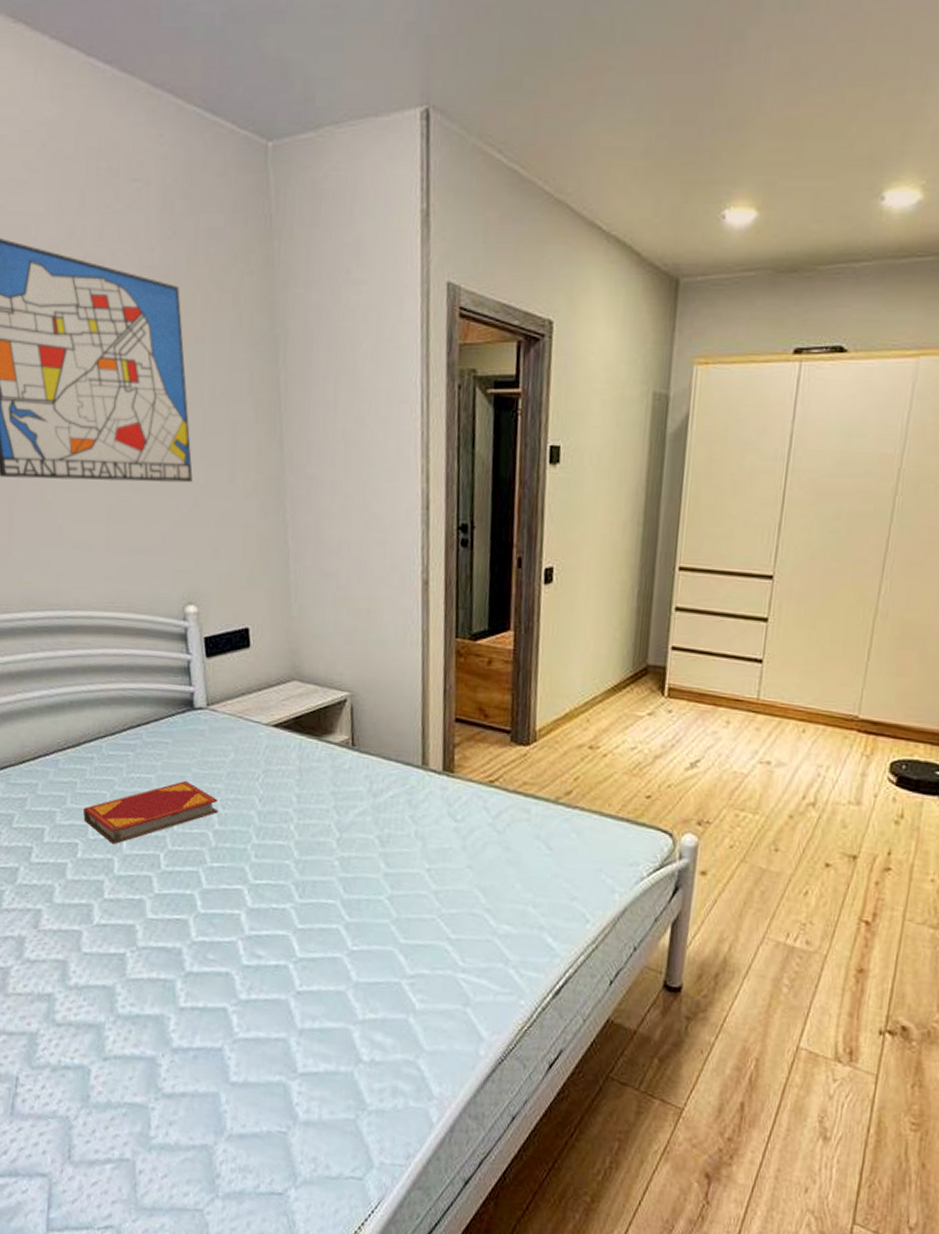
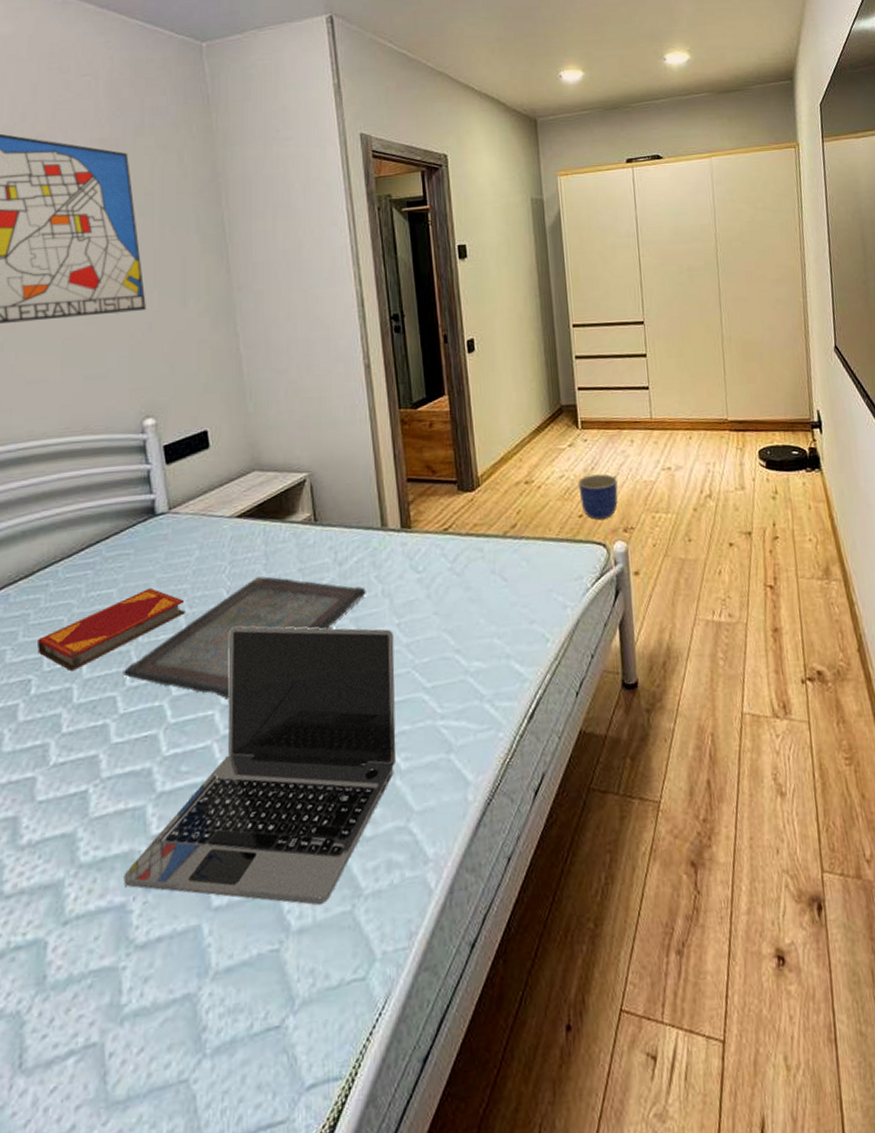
laptop: none [154,836,423,1107] -> present [123,626,397,906]
serving tray: none [158,791,399,902] -> present [122,576,366,698]
planter: none [651,752,700,806] -> present [578,474,618,520]

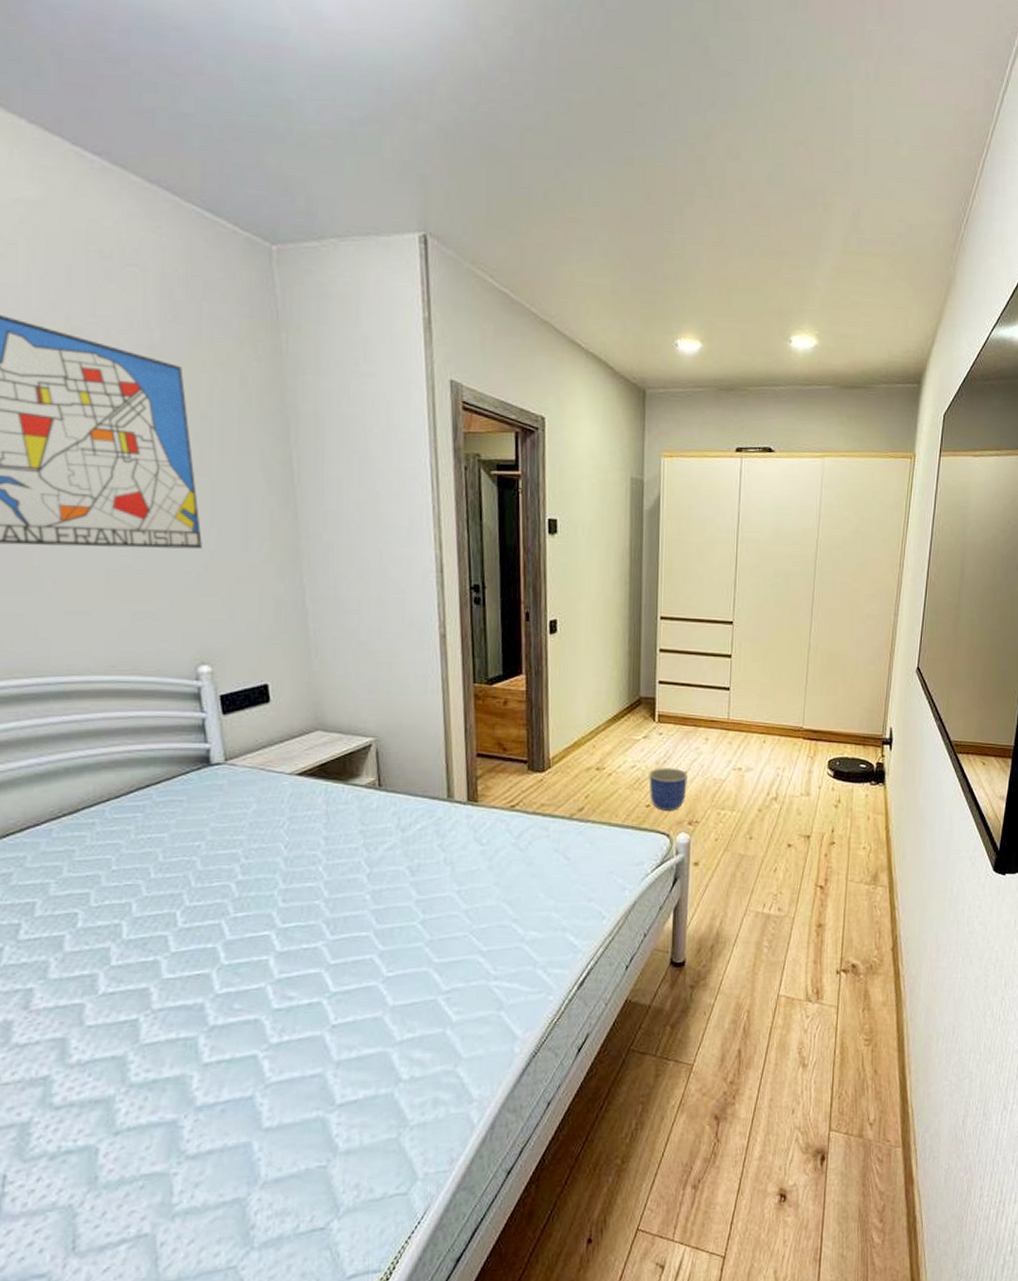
hardback book: present [37,587,185,672] -> none [84,835,241,909]
serving tray: present [122,576,366,698] -> none [174,835,428,946]
laptop: present [123,626,397,906] -> none [175,881,453,1132]

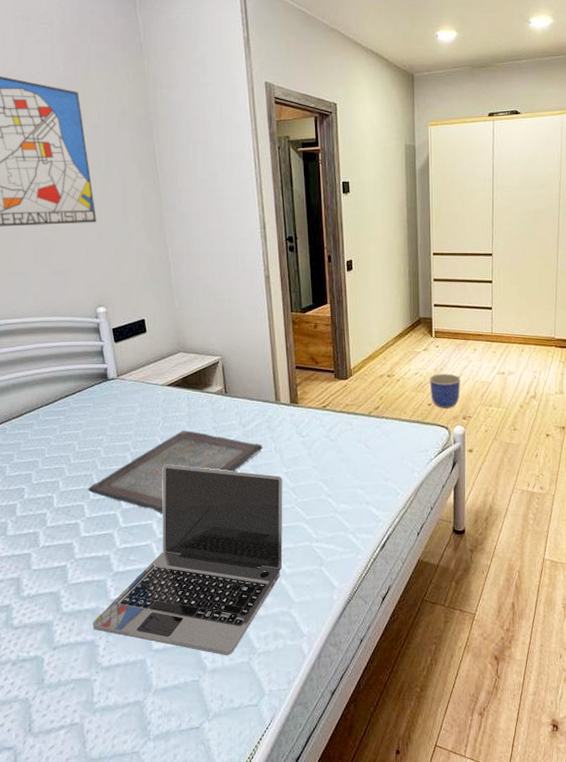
serving tray: none [174,835,428,946] -> present [87,430,263,513]
laptop: none [175,881,453,1132] -> present [93,465,283,656]

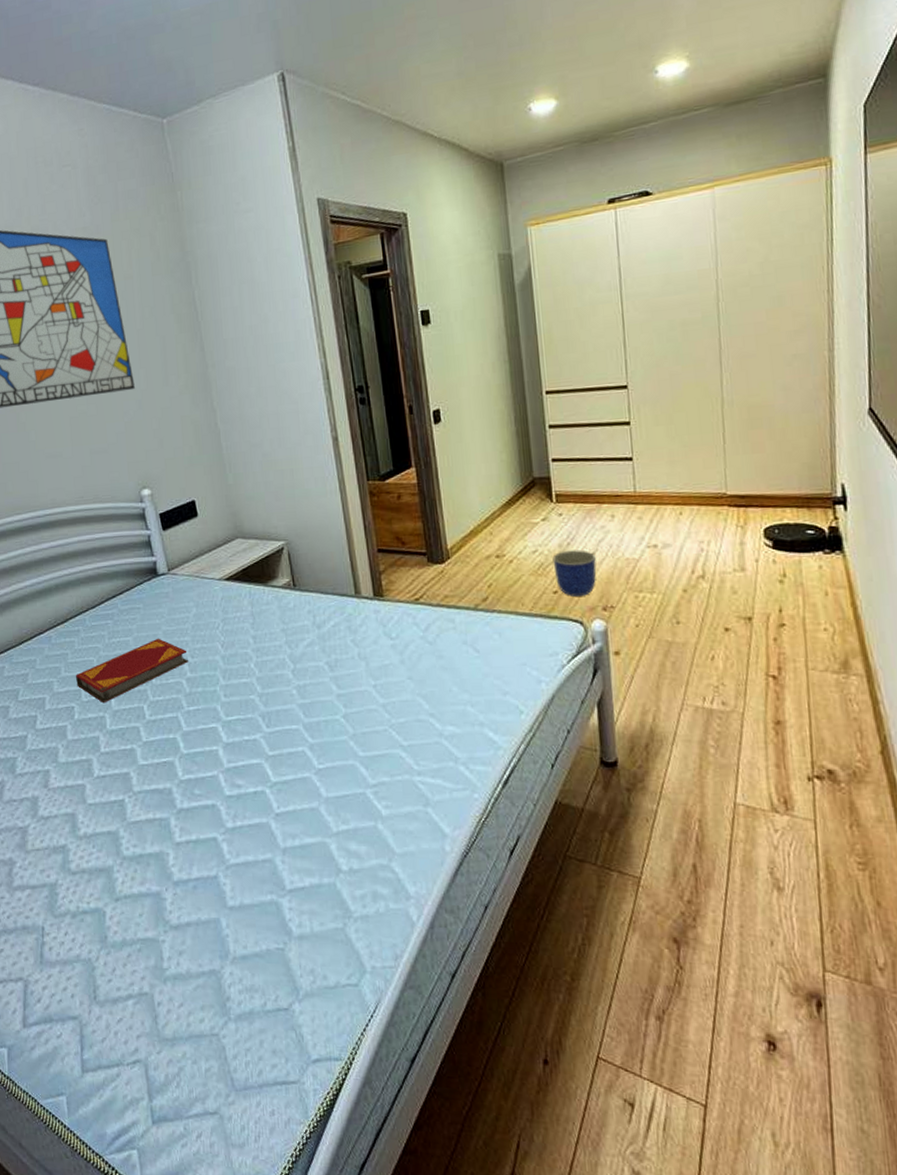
hardback book: none [28,431,131,486] -> present [76,638,188,704]
serving tray: present [87,430,263,513] -> none [142,634,344,737]
laptop: present [93,465,283,656] -> none [157,677,378,919]

